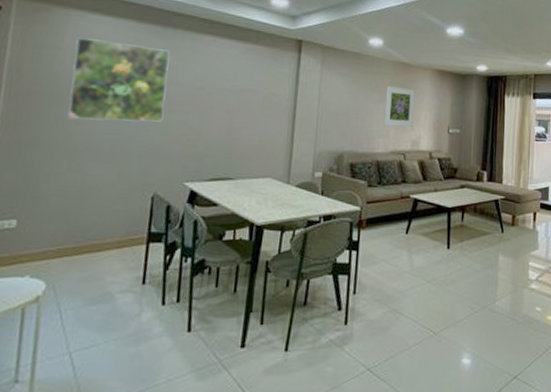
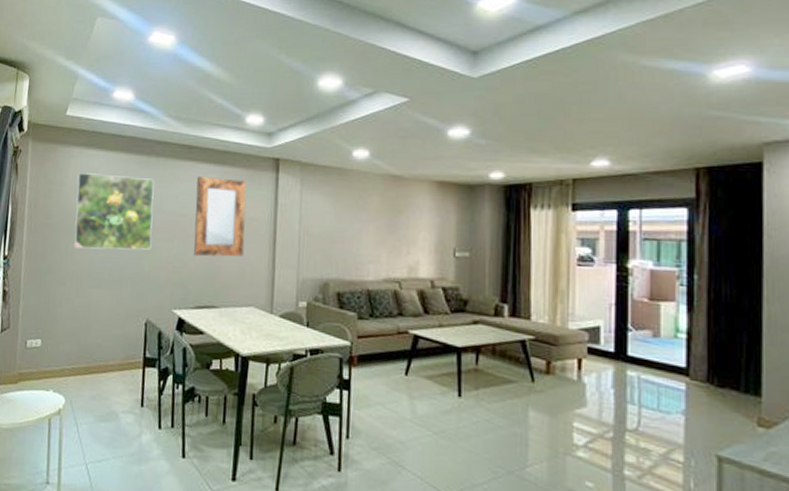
home mirror: none [210,50,269,130] -> present [194,175,246,257]
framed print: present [384,86,415,127] -> none [374,204,410,251]

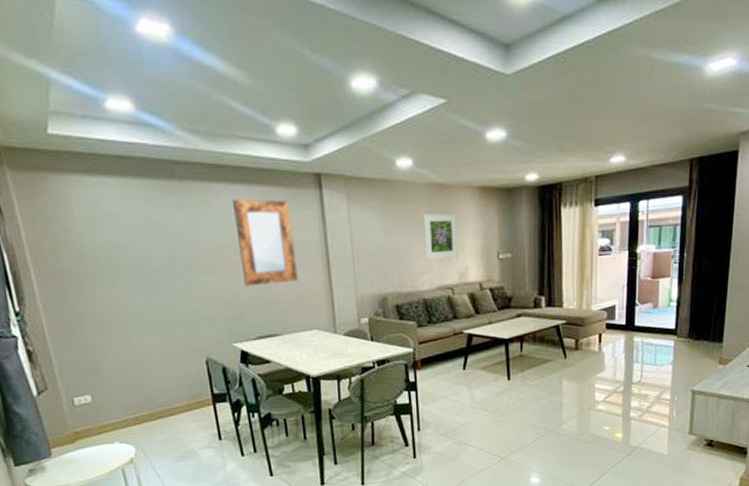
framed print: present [74,172,154,250] -> none [84,204,196,294]
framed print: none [374,204,410,251] -> present [423,213,458,260]

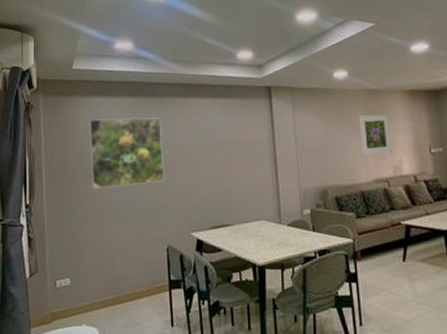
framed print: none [84,204,196,294] -> present [89,117,165,190]
home mirror: present [233,198,299,287] -> none [200,109,249,182]

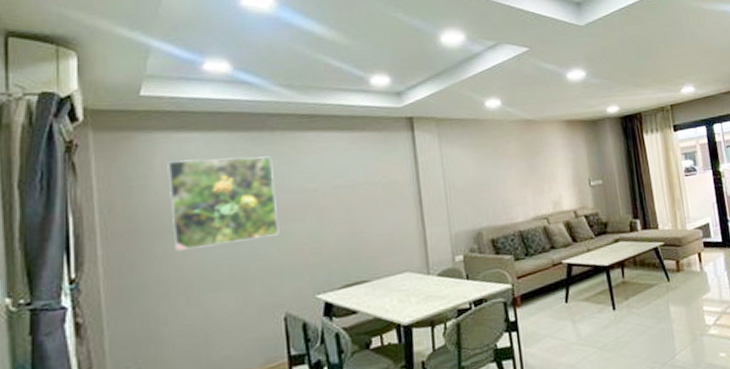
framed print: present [358,114,391,155] -> none [514,146,550,192]

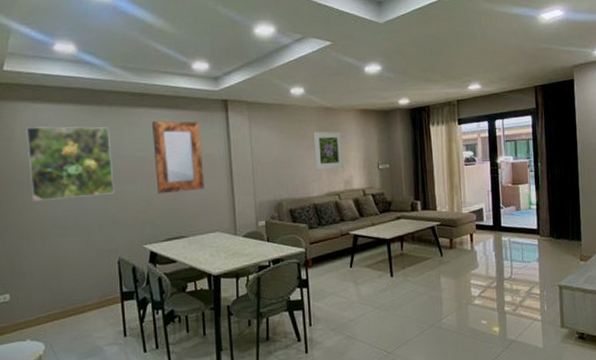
home mirror: none [324,143,390,232] -> present [152,120,205,194]
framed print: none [514,146,550,192] -> present [313,131,343,170]

